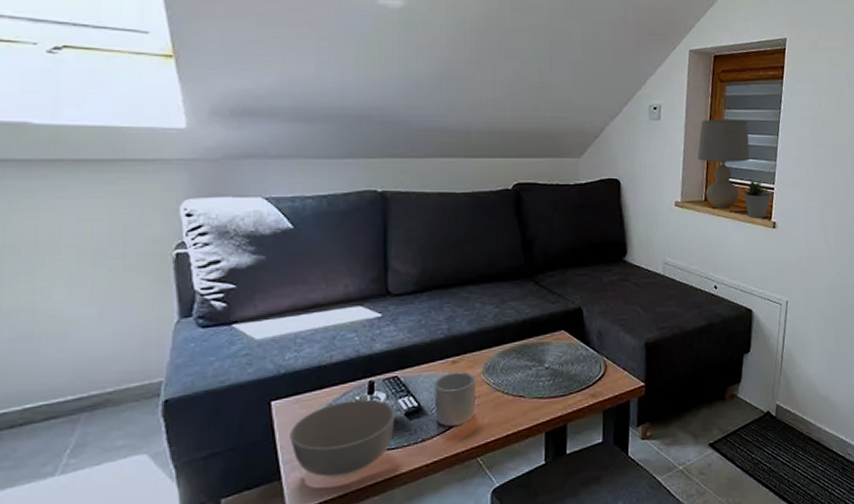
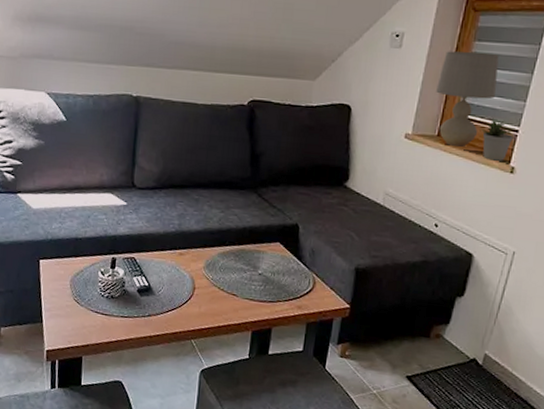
bowl: present [290,399,395,480] -> none [51,270,130,333]
mug: present [433,372,476,427] -> none [161,263,198,310]

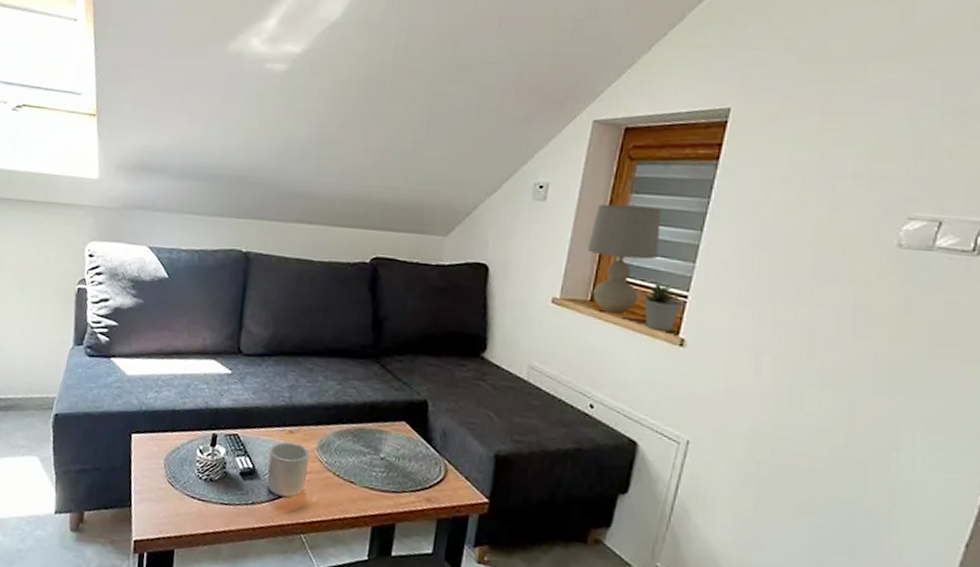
mug: none [161,263,198,310] -> present [267,442,310,498]

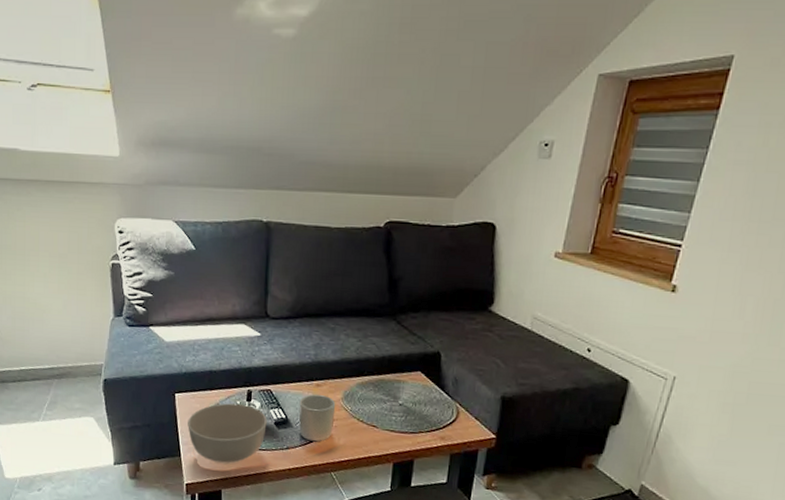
bowl: none [142,447,232,521] -> present [188,403,267,466]
table lamp: present [588,204,661,315] -> none [589,159,661,266]
potted plant: present [643,281,682,333] -> none [639,232,675,280]

